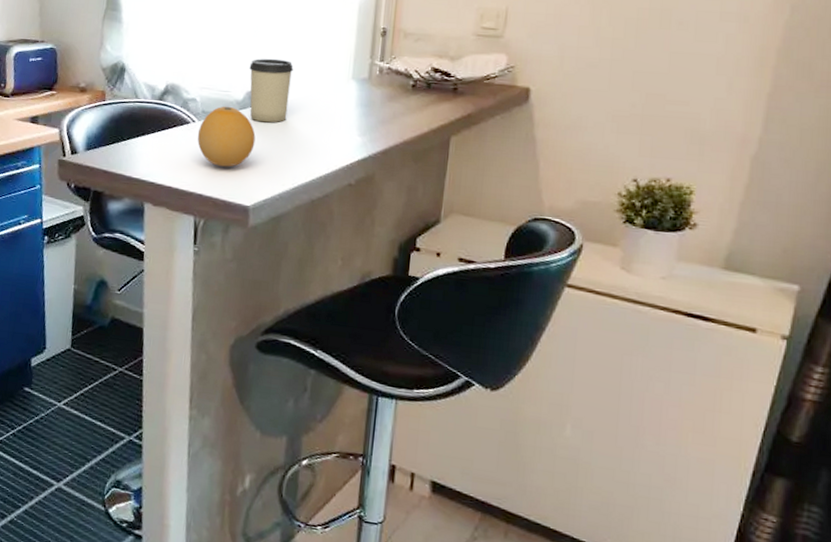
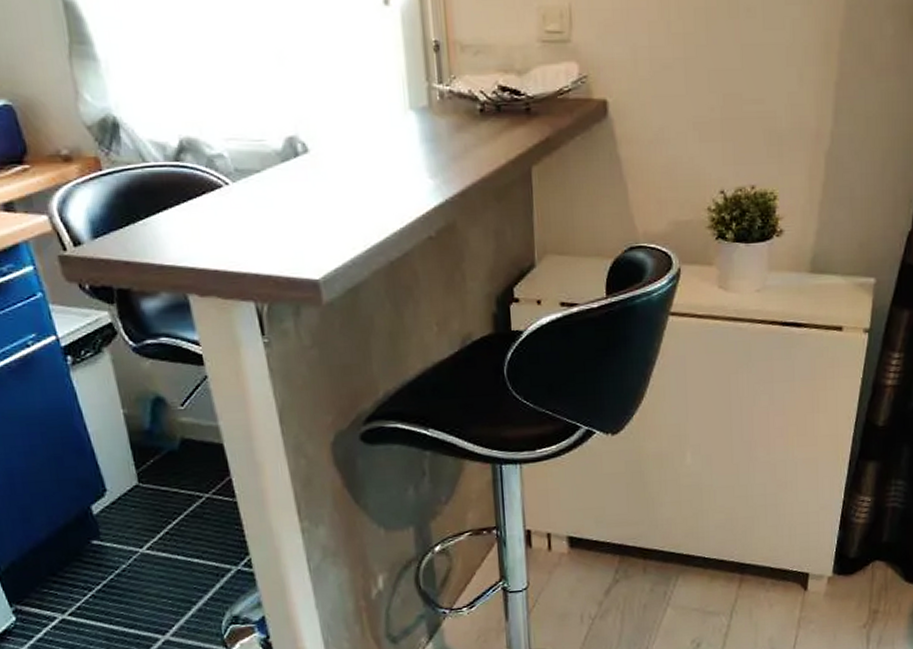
fruit: present [197,106,256,167] -> none [235,159,310,237]
cup: present [249,58,294,123] -> none [282,91,342,175]

